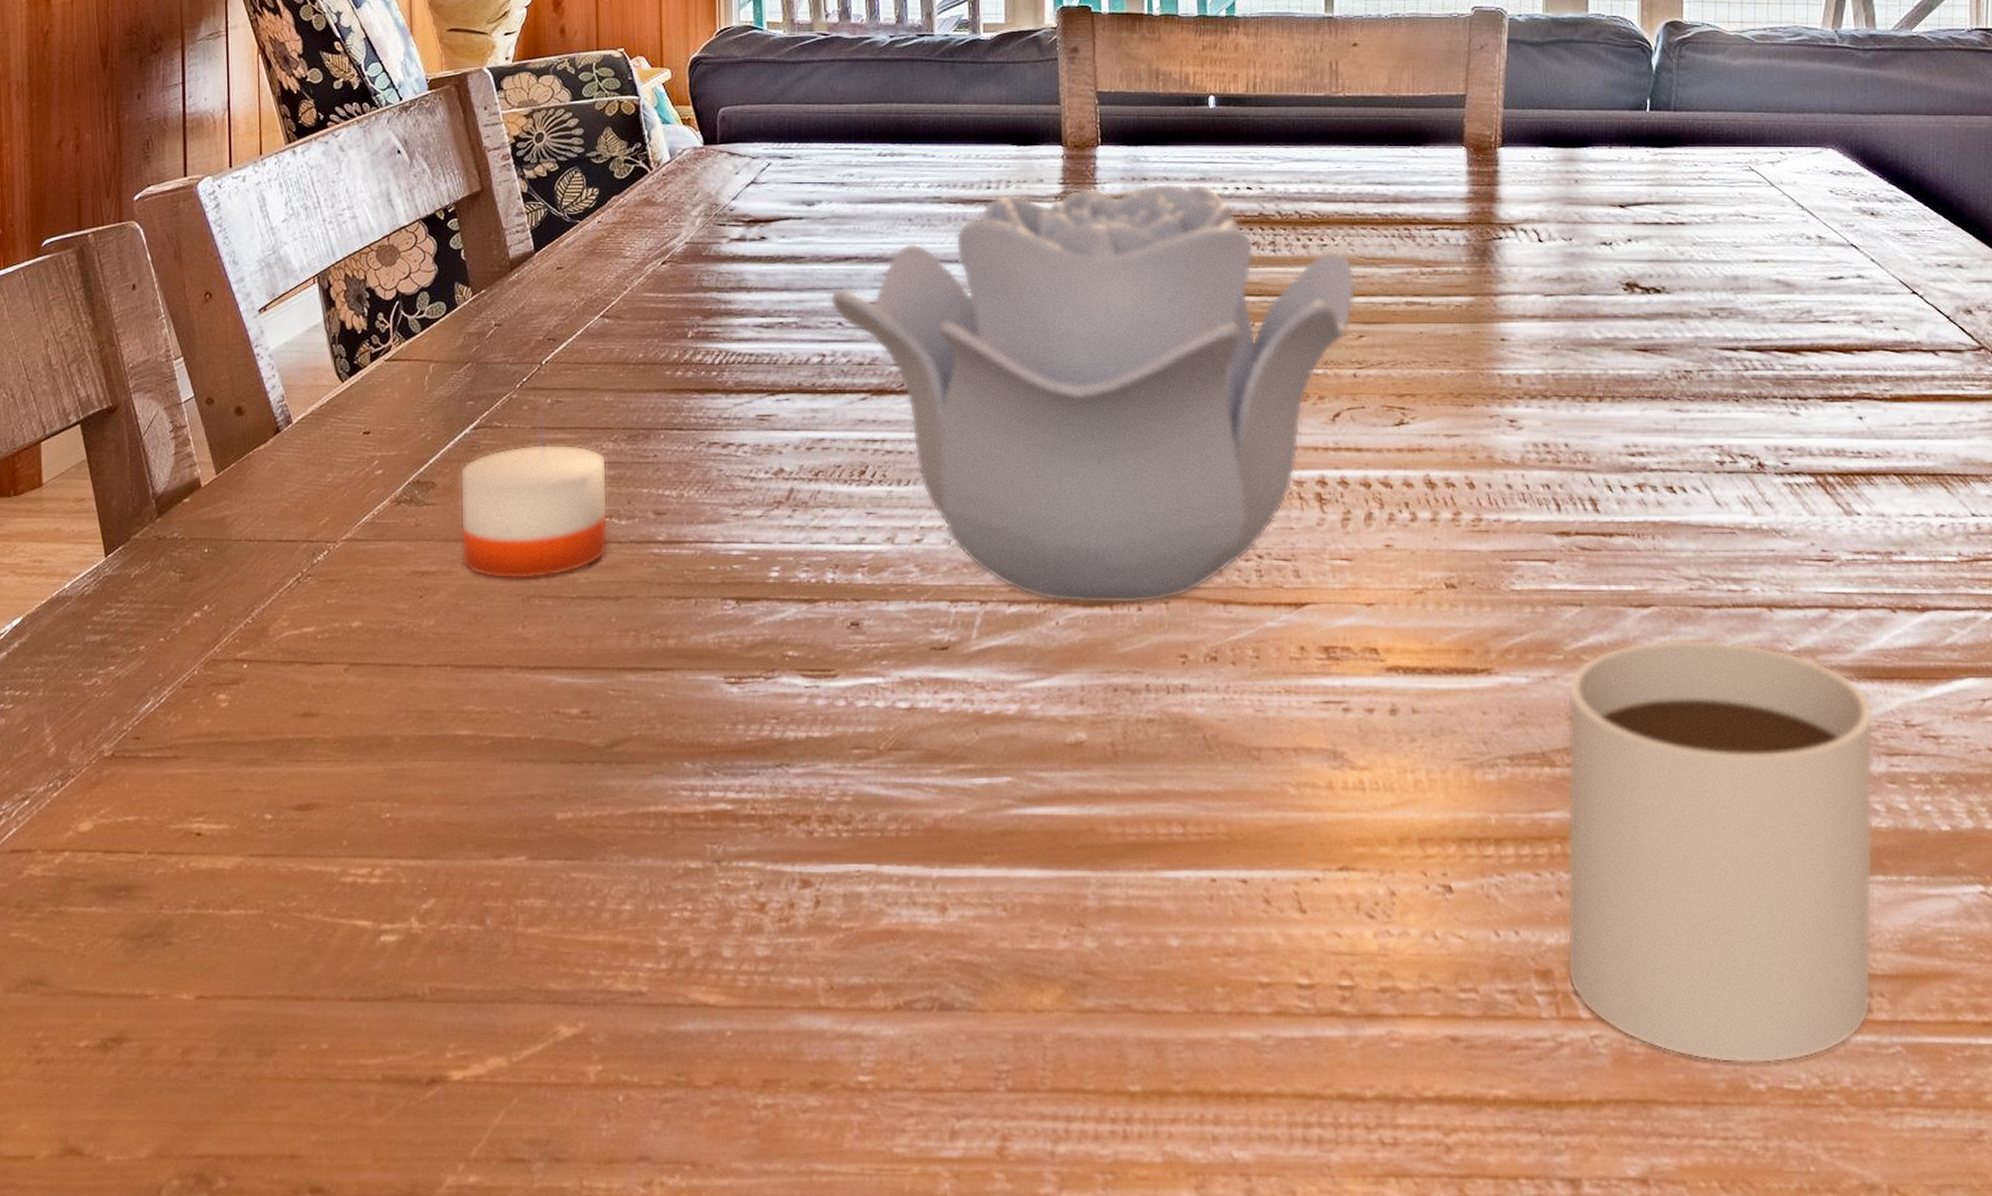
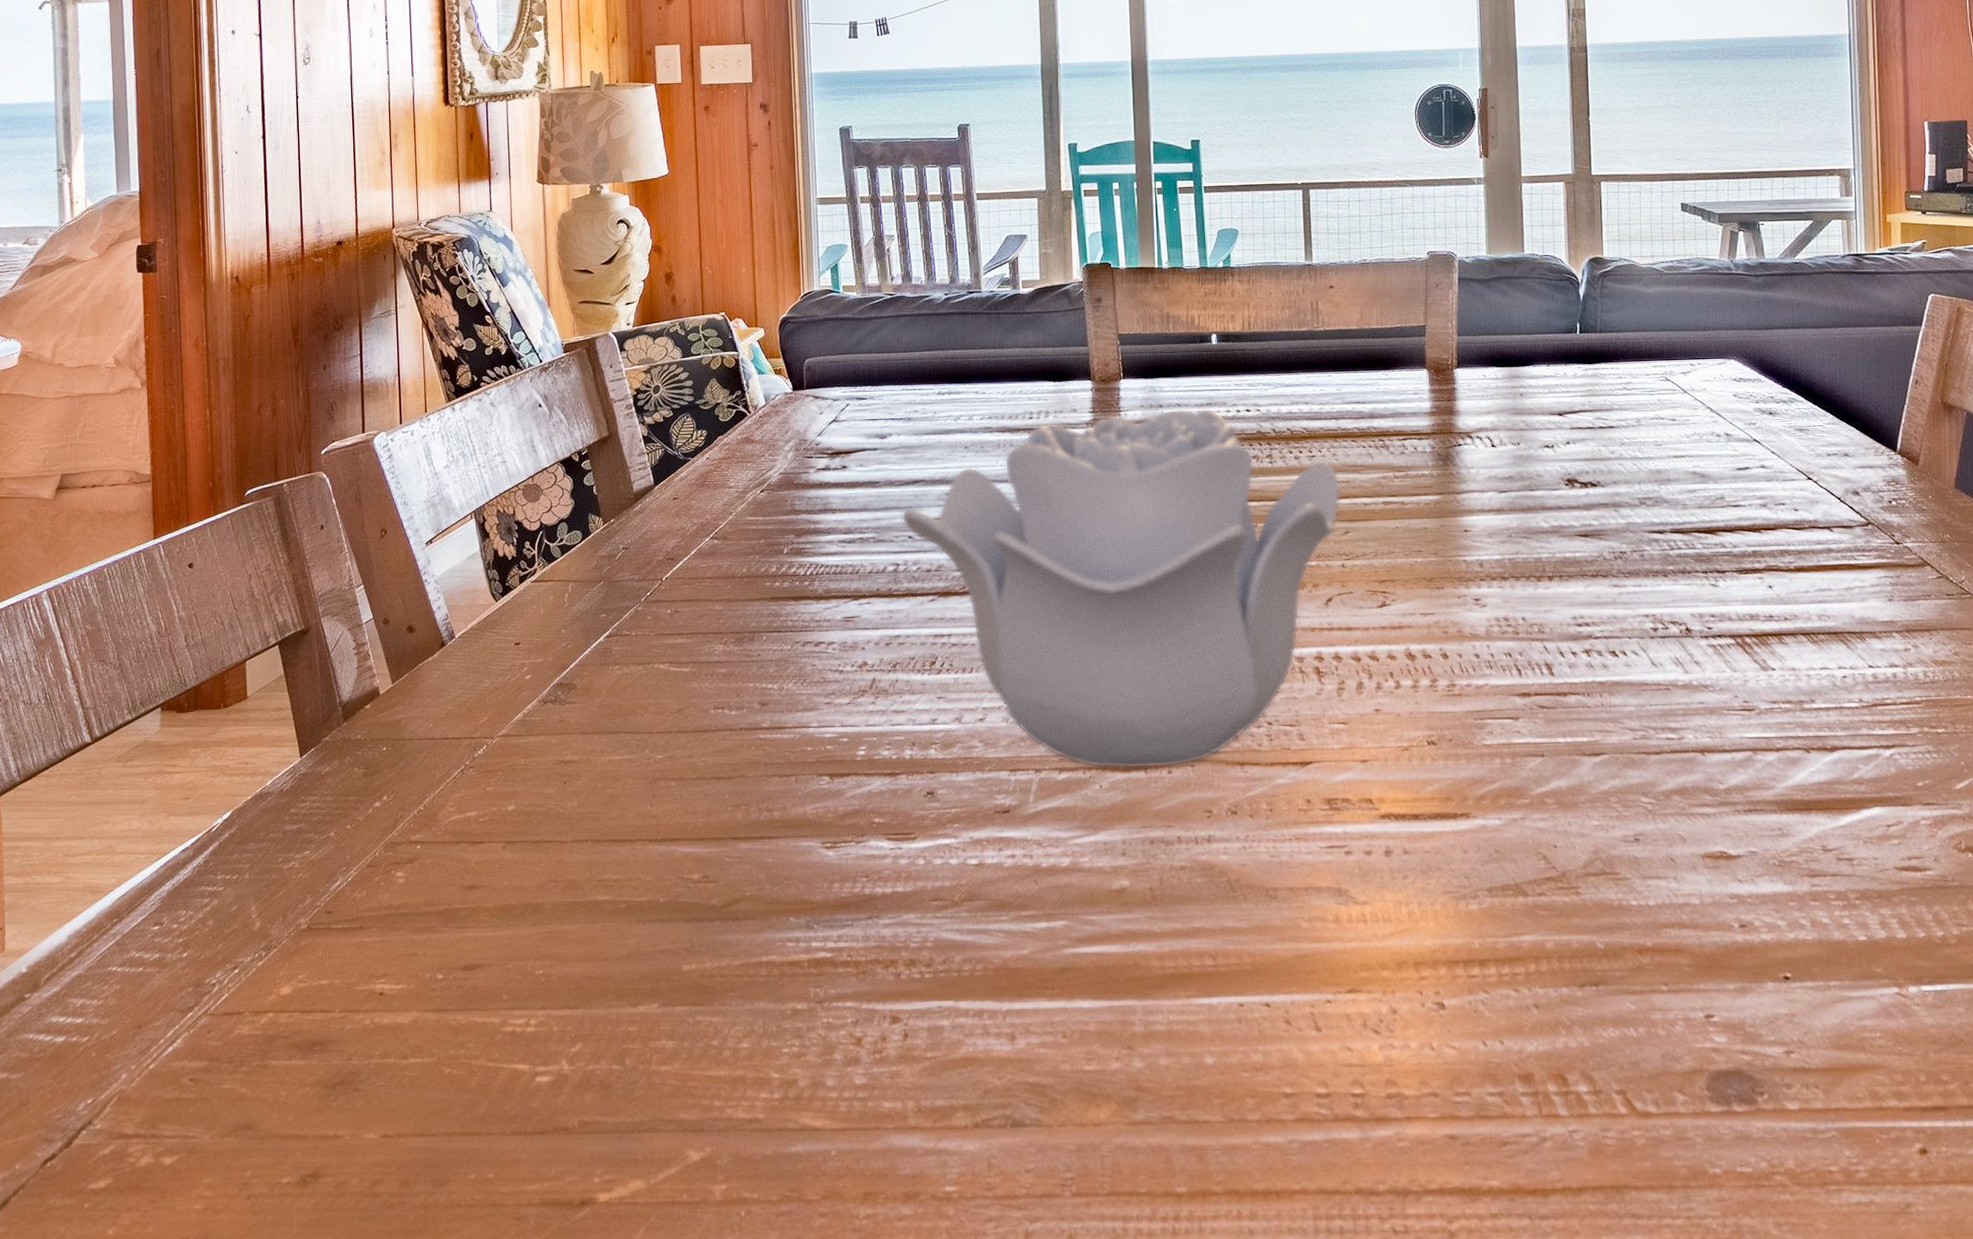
candle: present [459,415,609,580] -> none [595,623,722,765]
mug: present [1567,639,1874,1064] -> none [1534,781,1808,1151]

